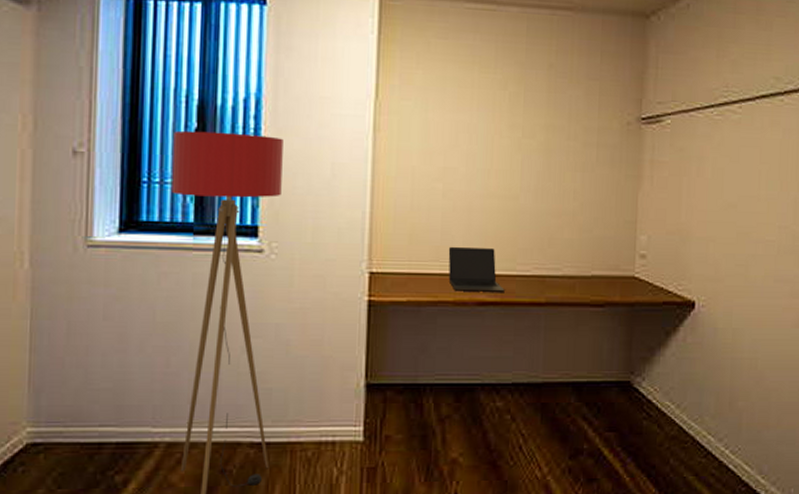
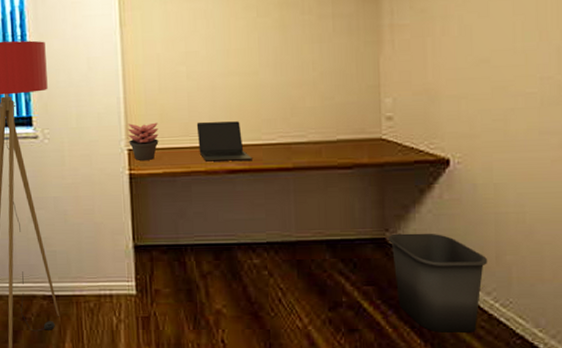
succulent plant: none [370,242,406,286] -> present [127,122,159,160]
waste bin: none [632,377,722,481] -> present [388,233,488,332]

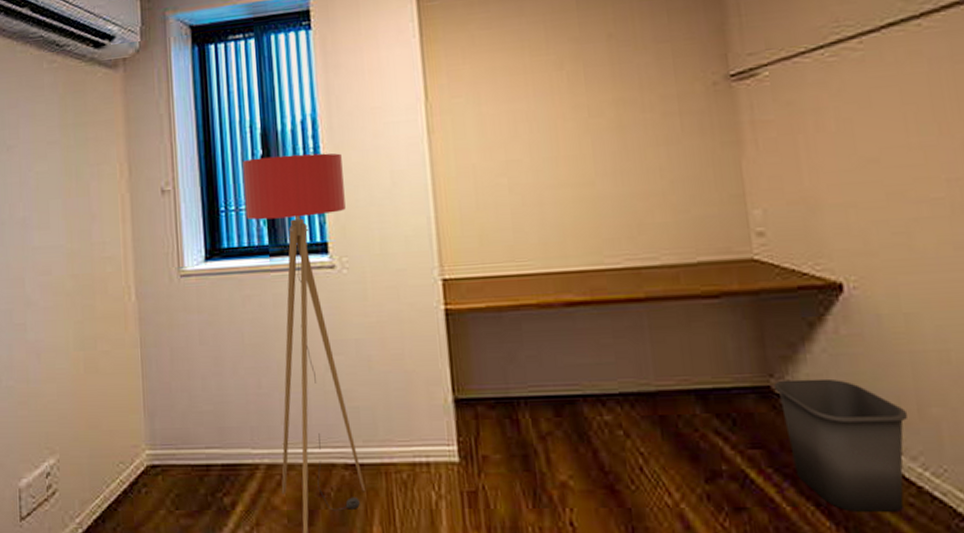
succulent plant: present [127,122,159,160] -> none [441,245,479,292]
laptop: present [196,121,252,162] -> none [523,242,594,292]

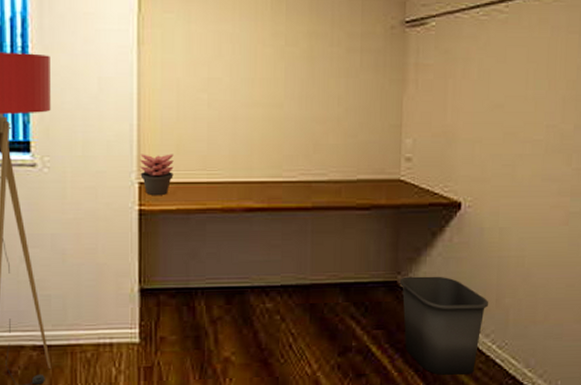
succulent plant: none [441,245,479,292] -> present [139,154,174,195]

